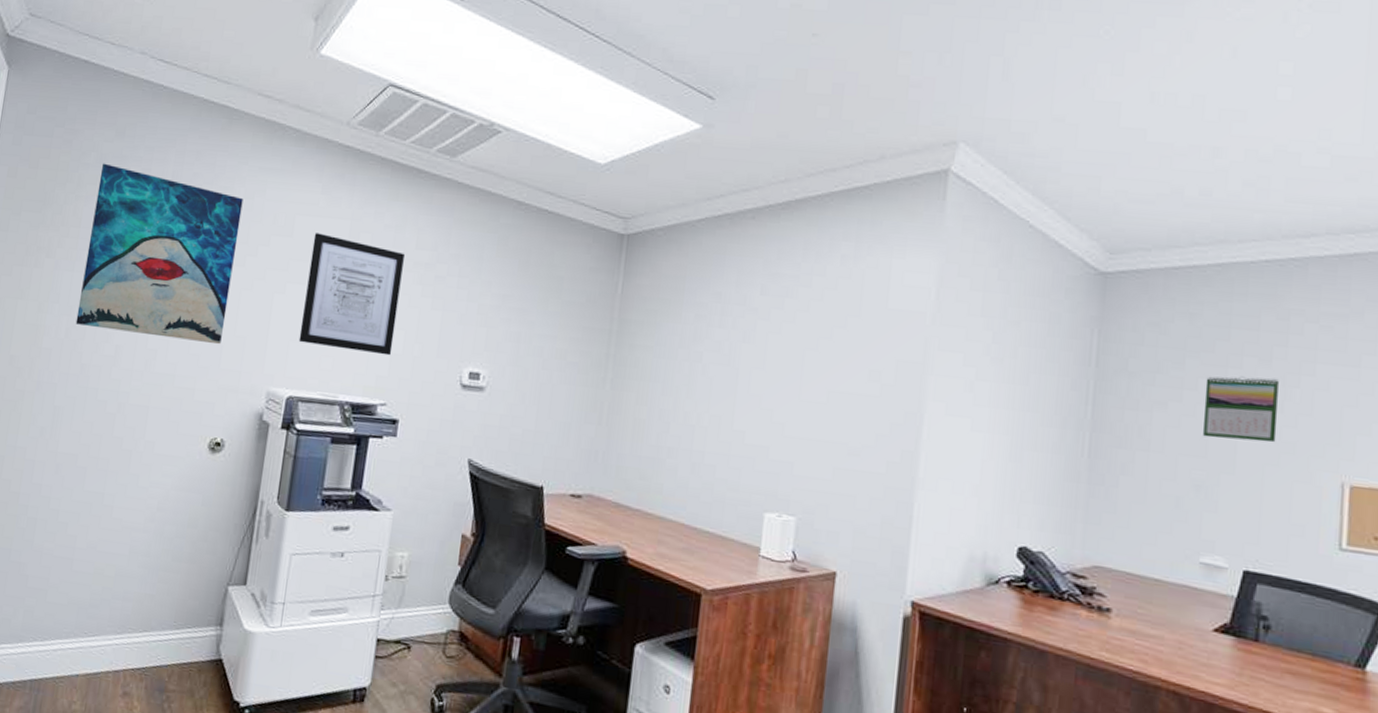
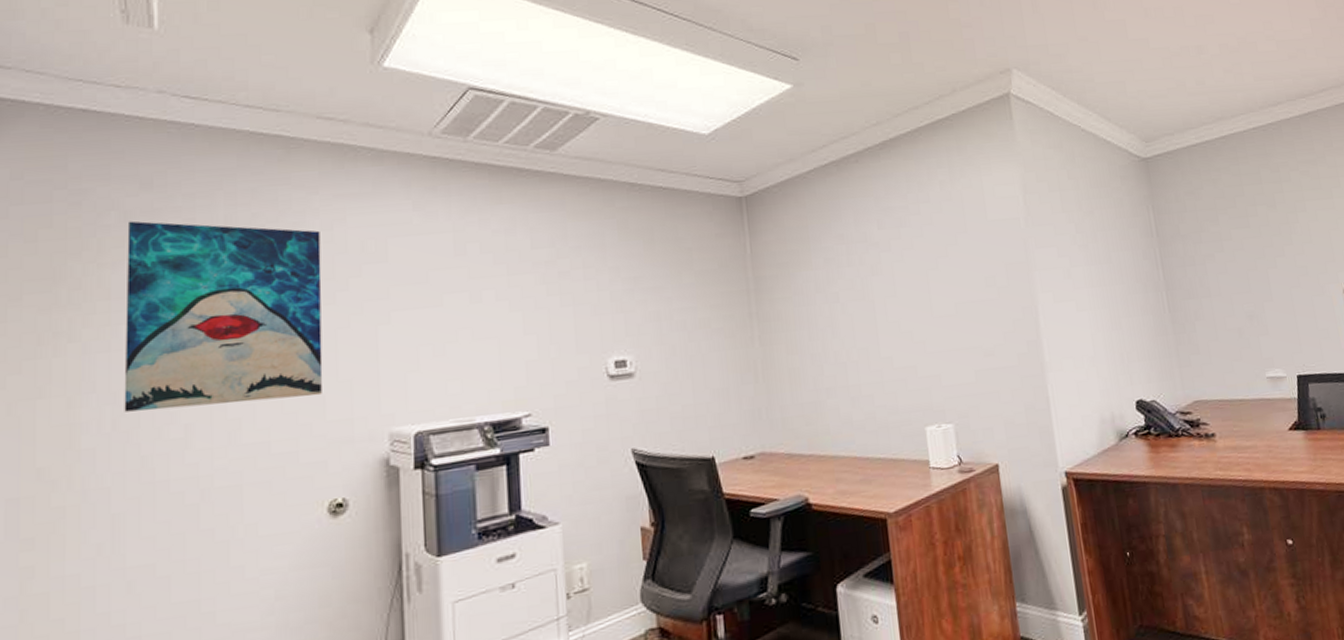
wall art: present [298,233,405,356] -> none [413,252,527,372]
calendar: present [1202,376,1279,443] -> none [1236,218,1294,276]

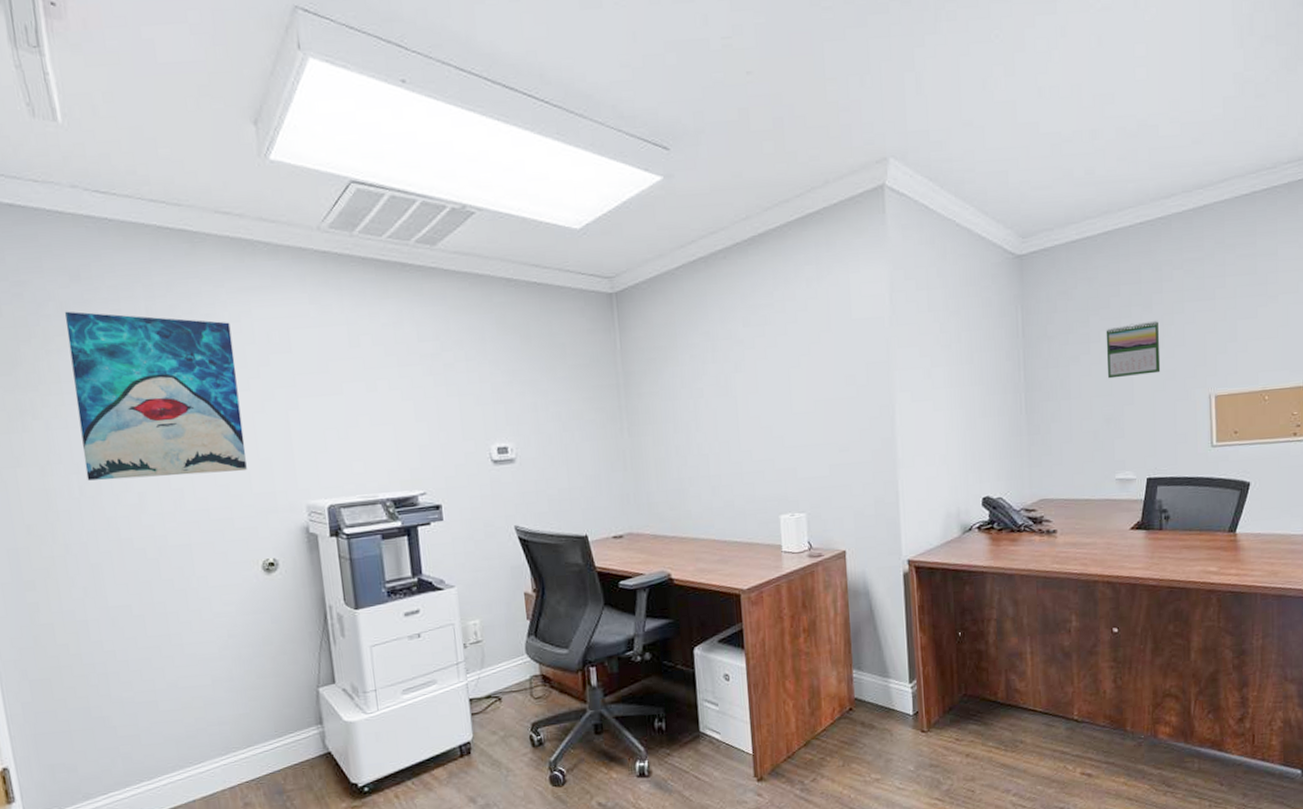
calendar: none [1236,218,1294,276] -> present [1106,320,1161,379]

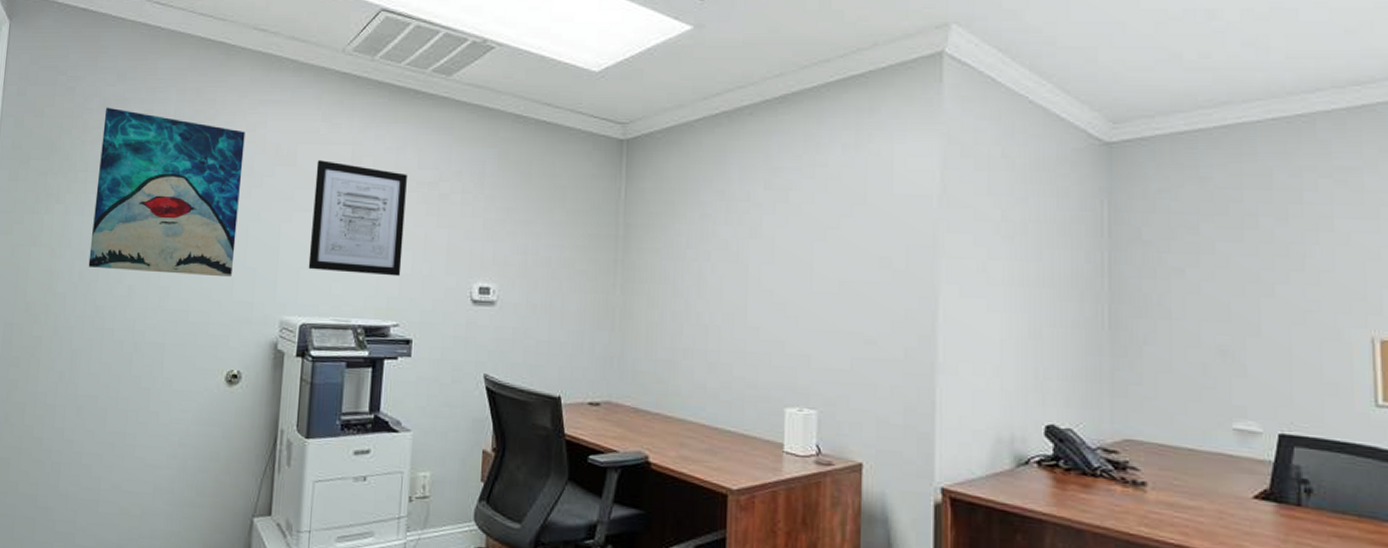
wall art: none [313,343,420,453] -> present [308,160,407,277]
calendar: present [1106,320,1161,379] -> none [1222,236,1300,302]

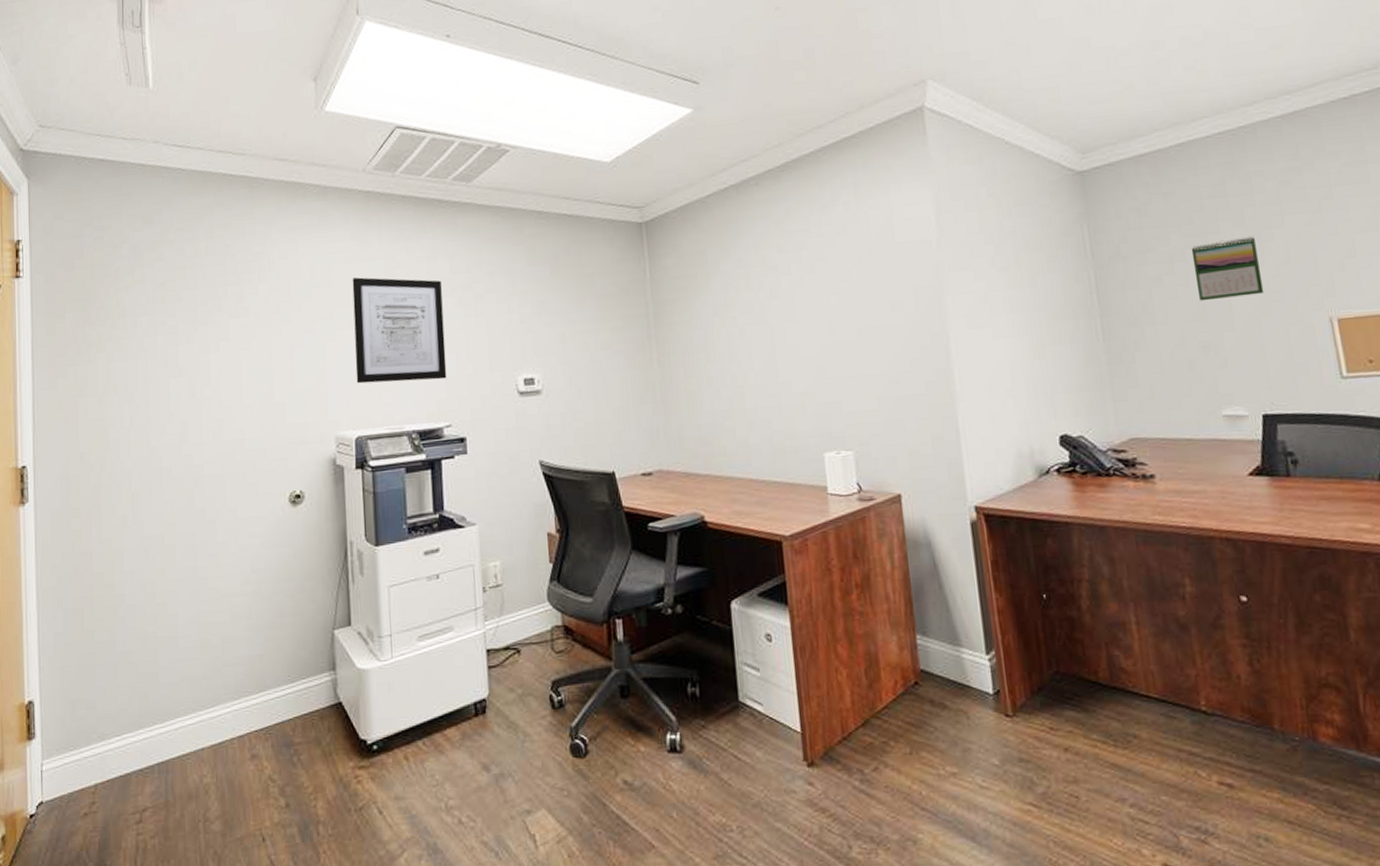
wall art: present [88,107,245,278] -> none [135,252,283,410]
calendar: none [1222,236,1300,302] -> present [1191,236,1264,301]

